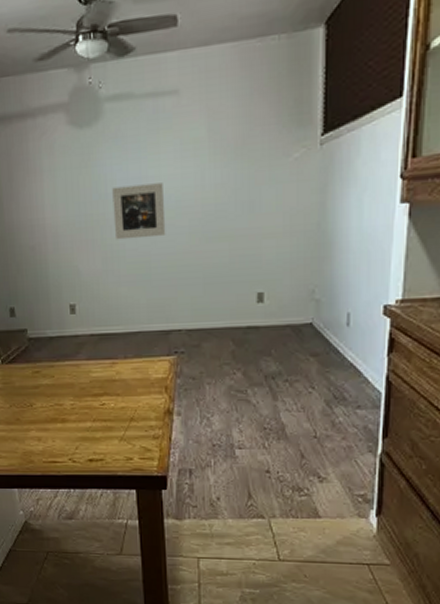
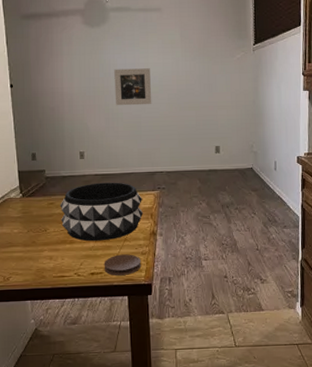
decorative bowl: none [47,344,156,420] -> present [60,182,144,242]
coaster: none [104,438,153,464] -> present [104,254,142,275]

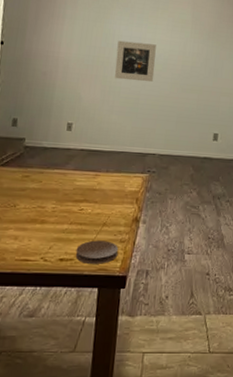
decorative bowl: present [60,182,144,242] -> none [34,158,129,224]

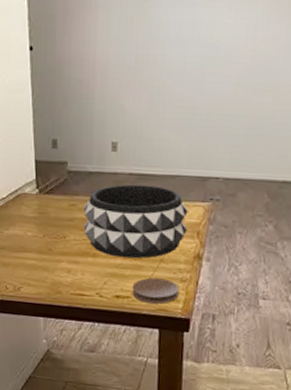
decorative bowl: none [34,158,129,224] -> present [83,184,188,259]
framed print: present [114,40,156,82] -> none [163,30,216,84]

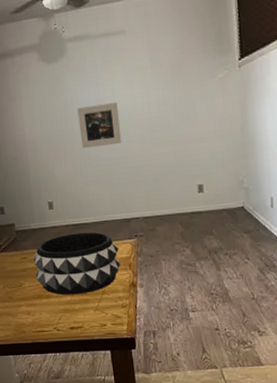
coaster: present [132,277,179,304] -> none [82,307,123,330]
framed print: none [163,30,216,84] -> present [77,102,122,149]

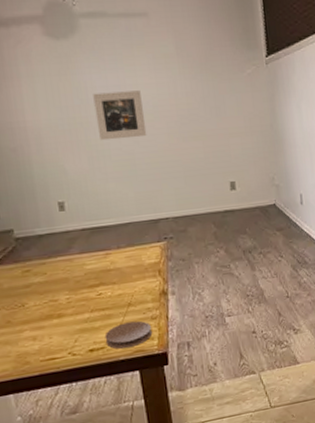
decorative bowl: present [33,232,121,295] -> none [39,235,150,312]
coaster: none [82,307,123,330] -> present [104,320,153,349]

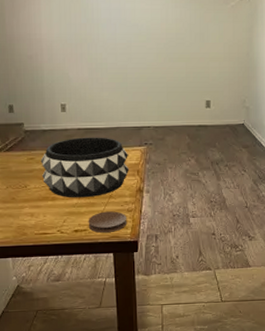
decorative bowl: none [39,235,150,312] -> present [40,137,130,198]
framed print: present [93,90,147,141] -> none [97,14,139,55]

